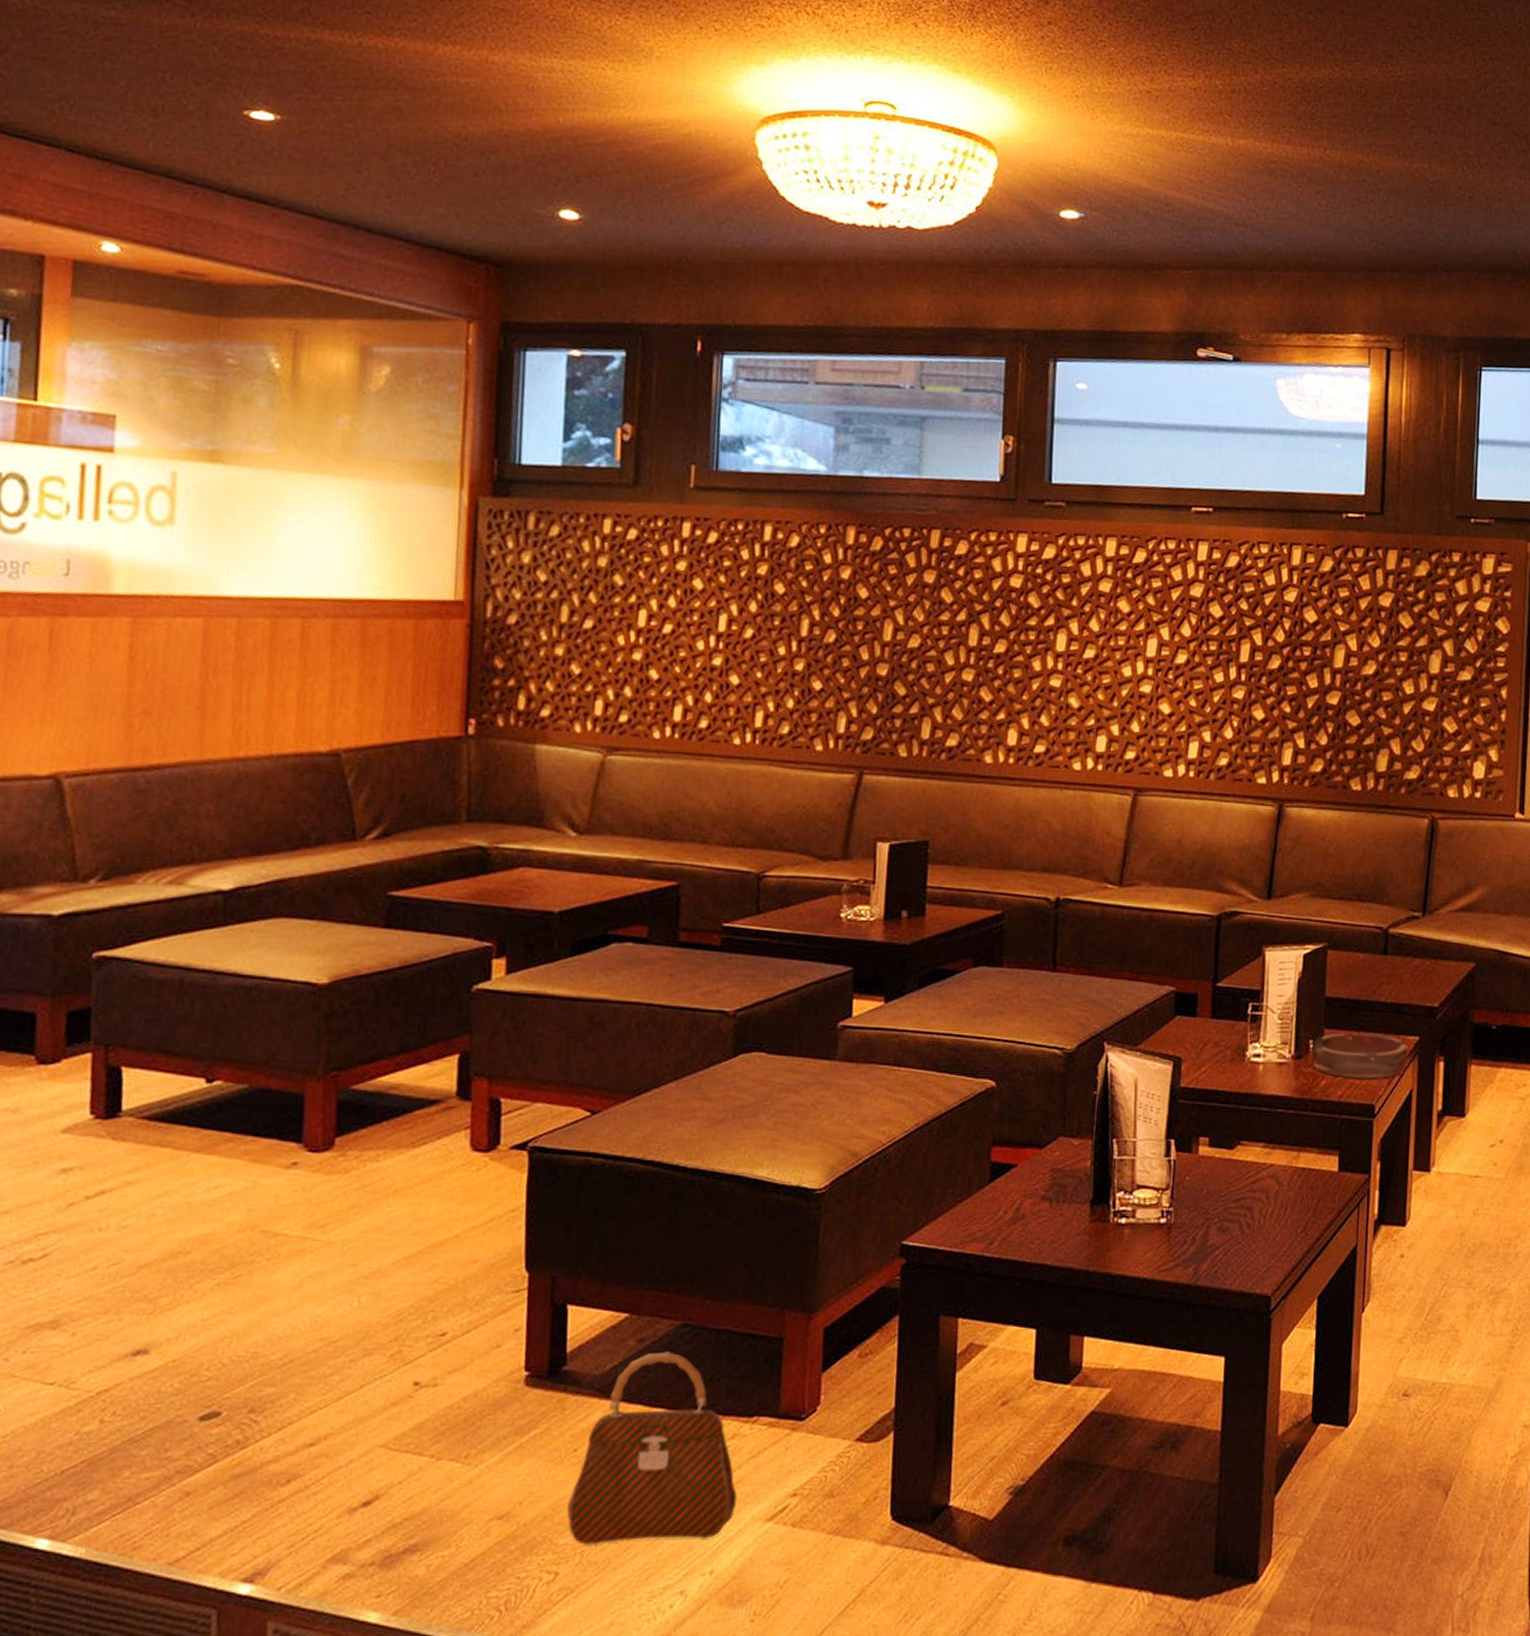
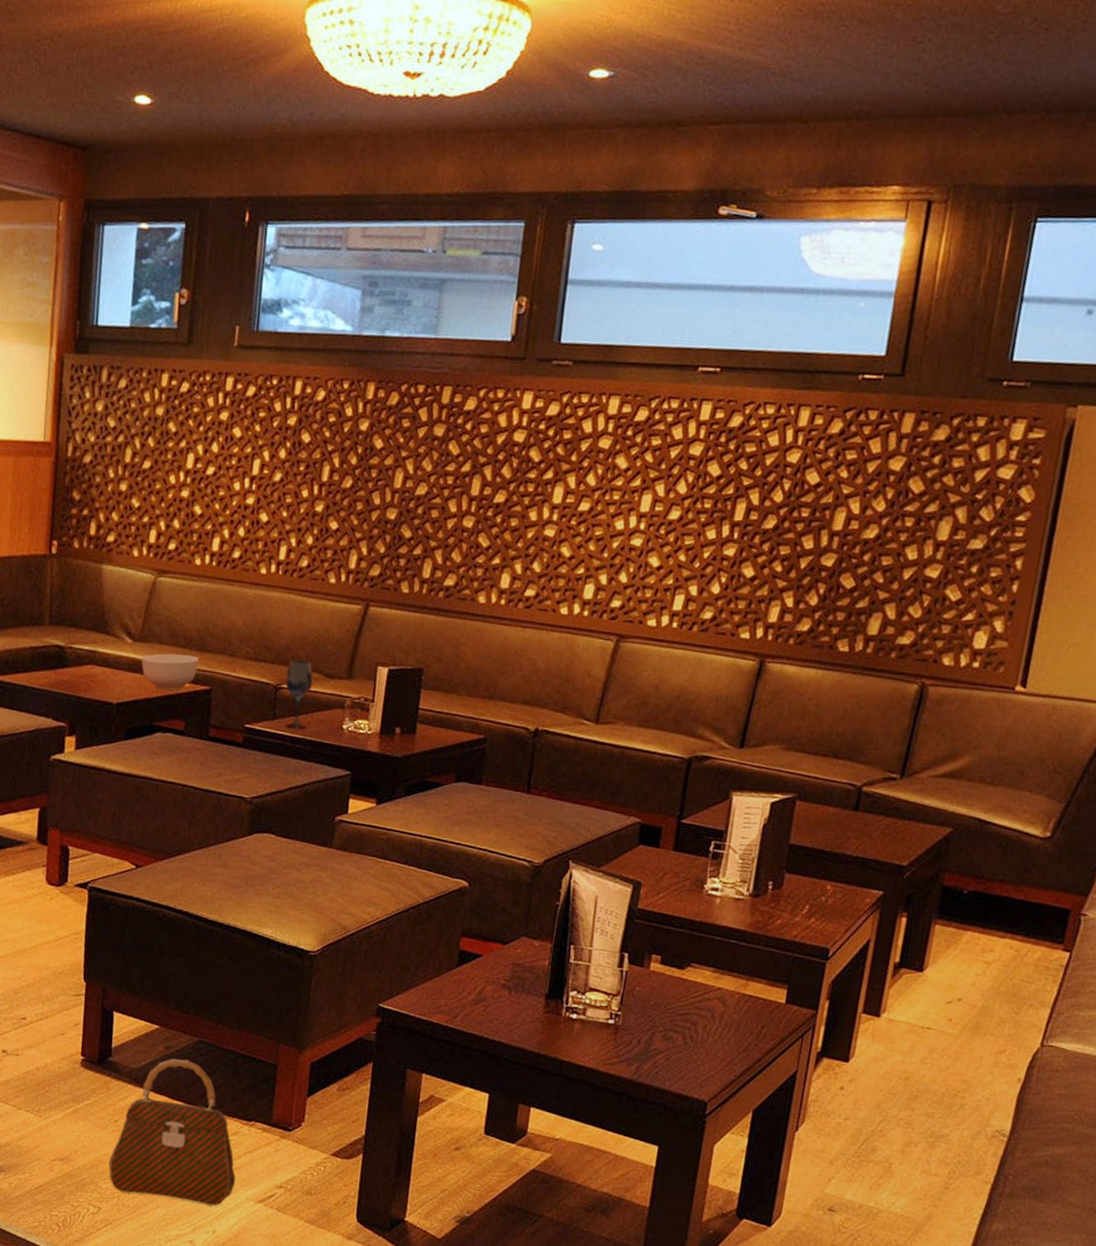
bowl: none [589,845,663,891] -> present [141,653,200,690]
wineglass: none [769,841,803,924] -> present [285,659,313,730]
ashtray: present [1312,1033,1407,1079] -> none [769,878,869,926]

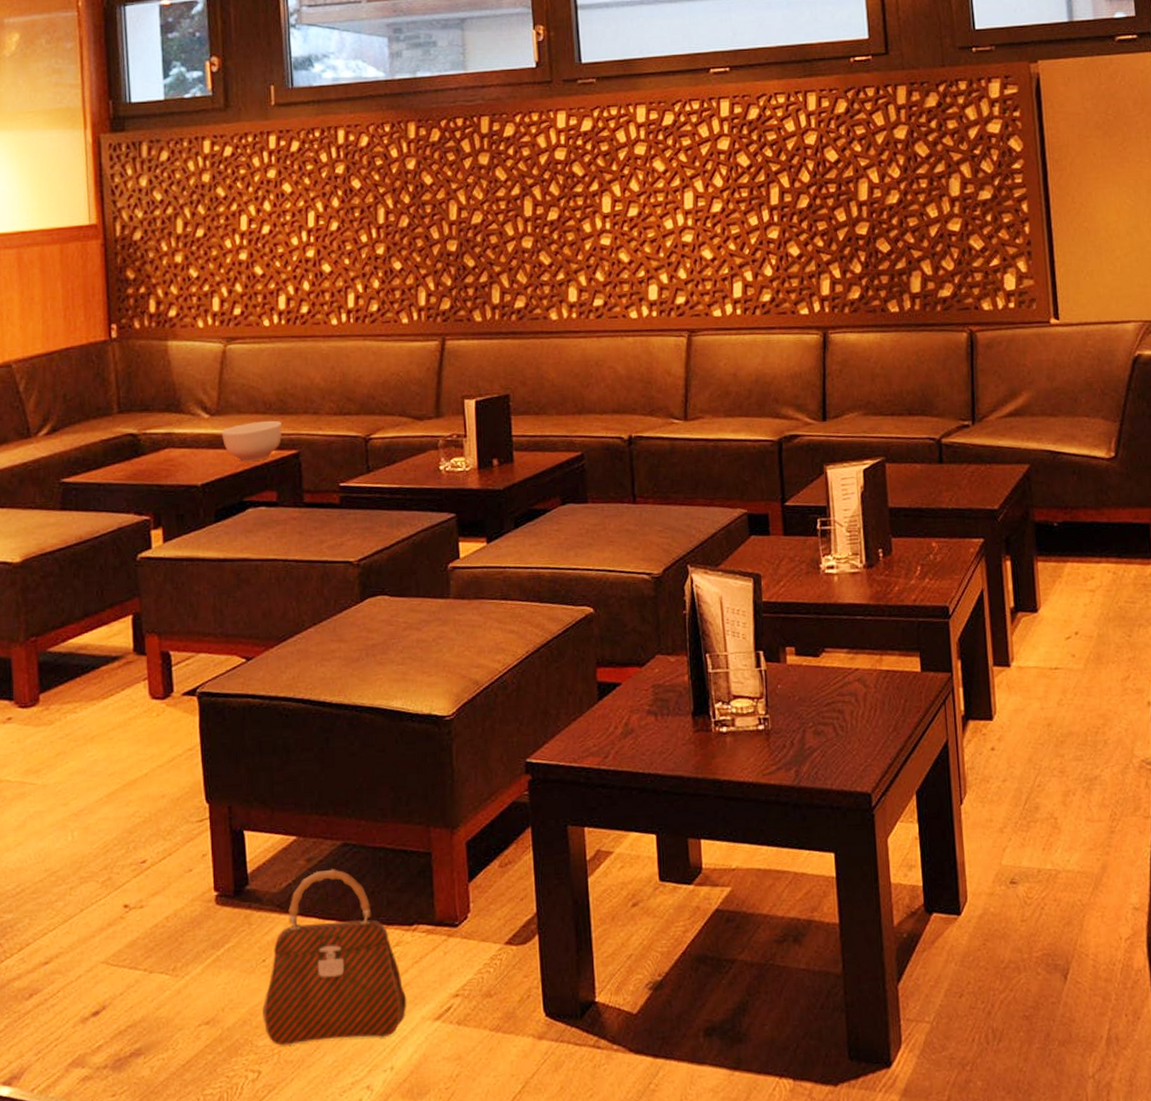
wineglass: present [285,659,313,730] -> none [374,405,405,480]

